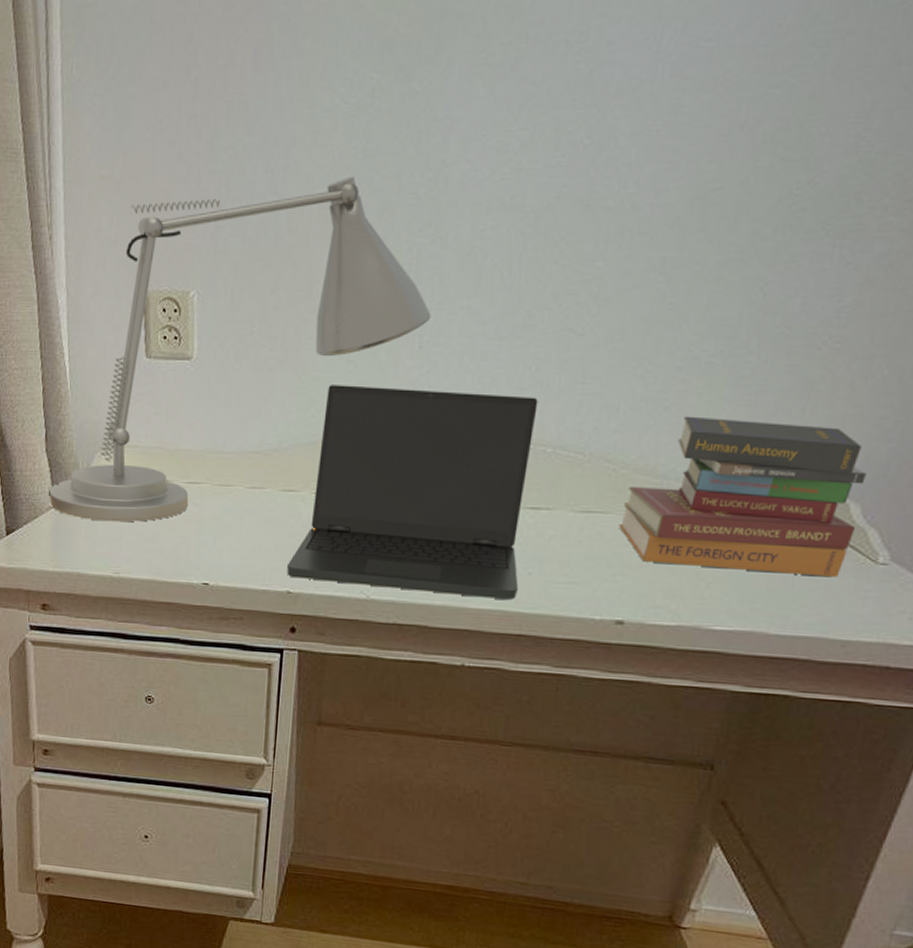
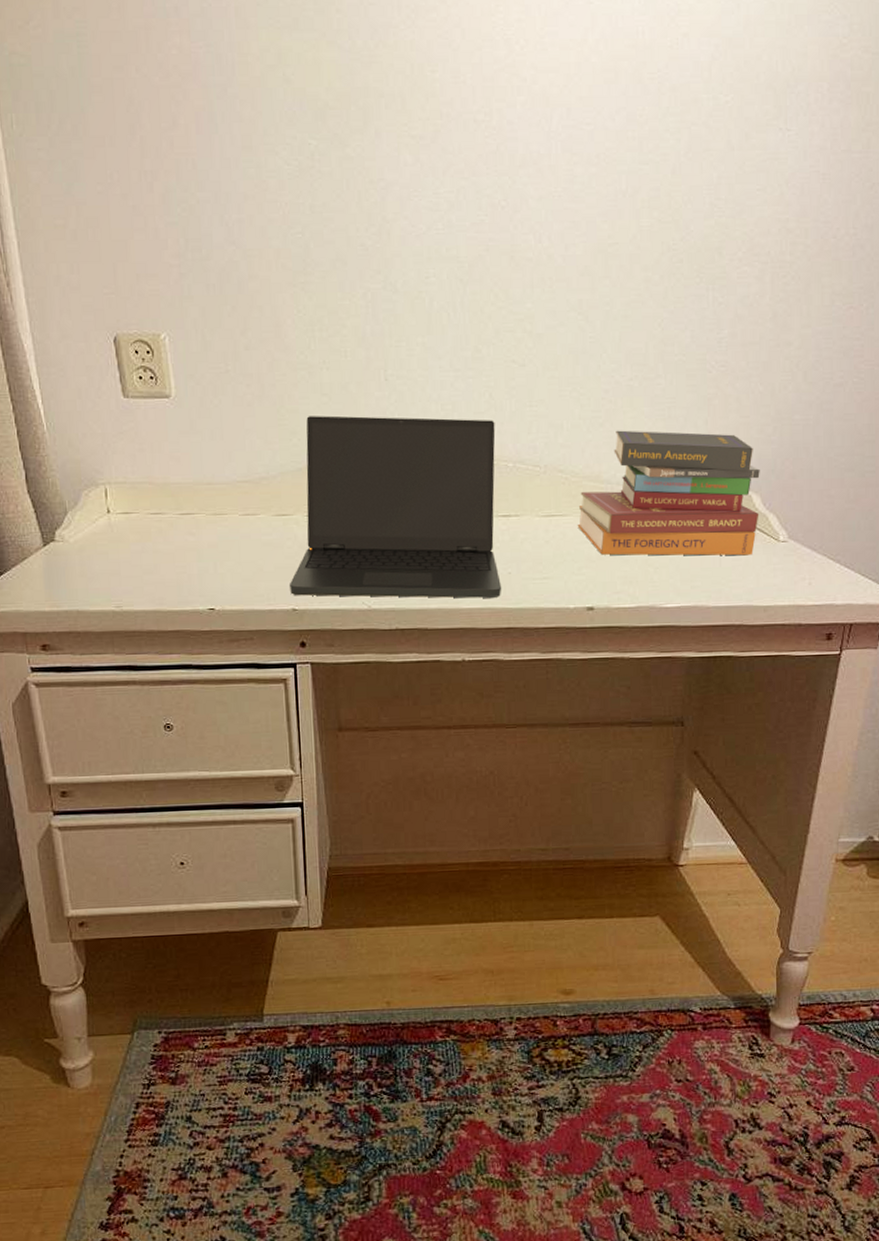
desk lamp: present [48,176,432,522] -> none [35,229,392,558]

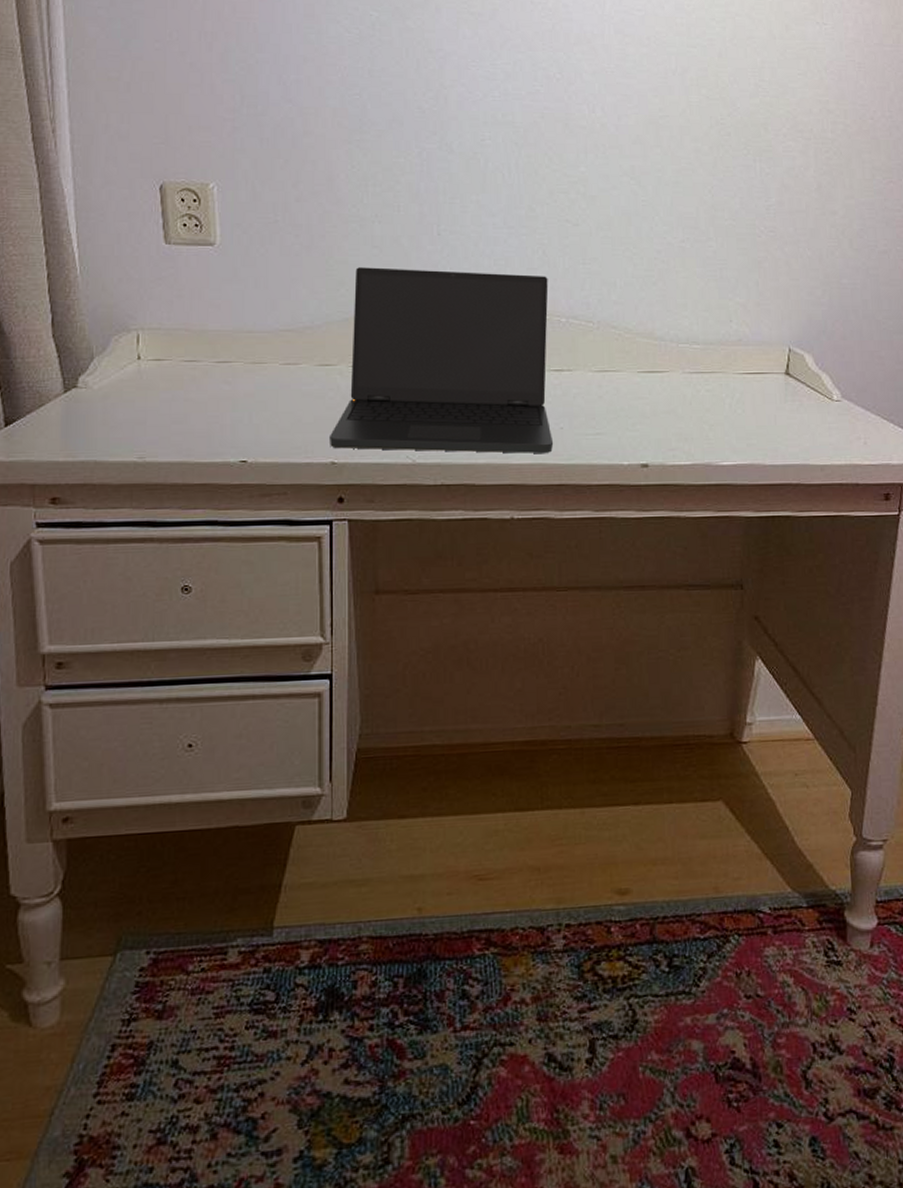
books: present [577,430,760,556] -> none [631,289,813,414]

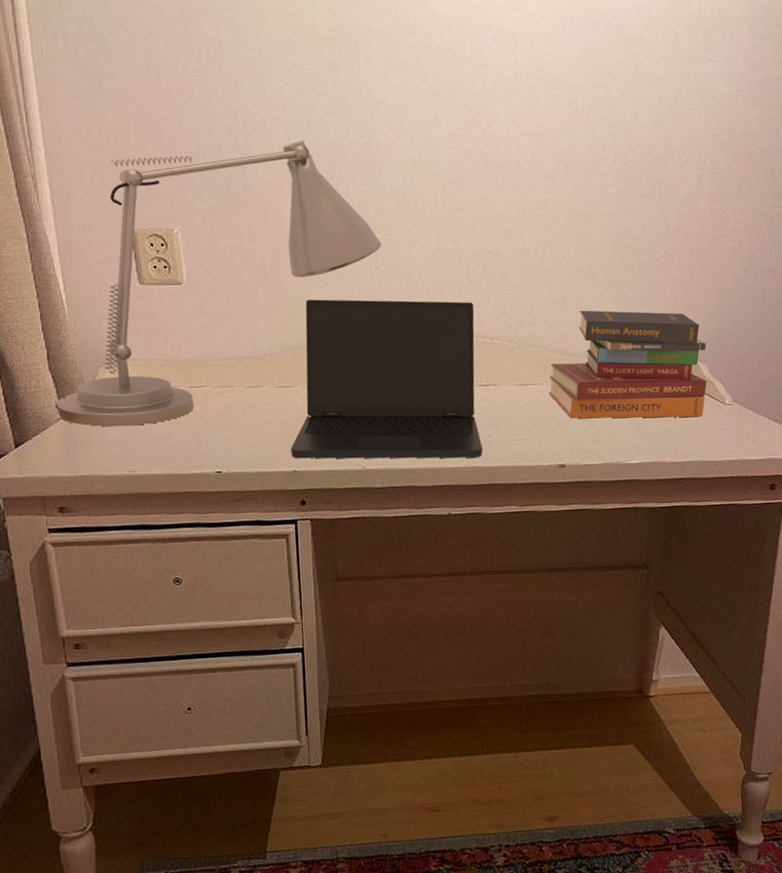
desk lamp: none [56,91,446,405] -> present [55,140,382,427]
books: none [631,289,813,414] -> present [548,310,707,419]

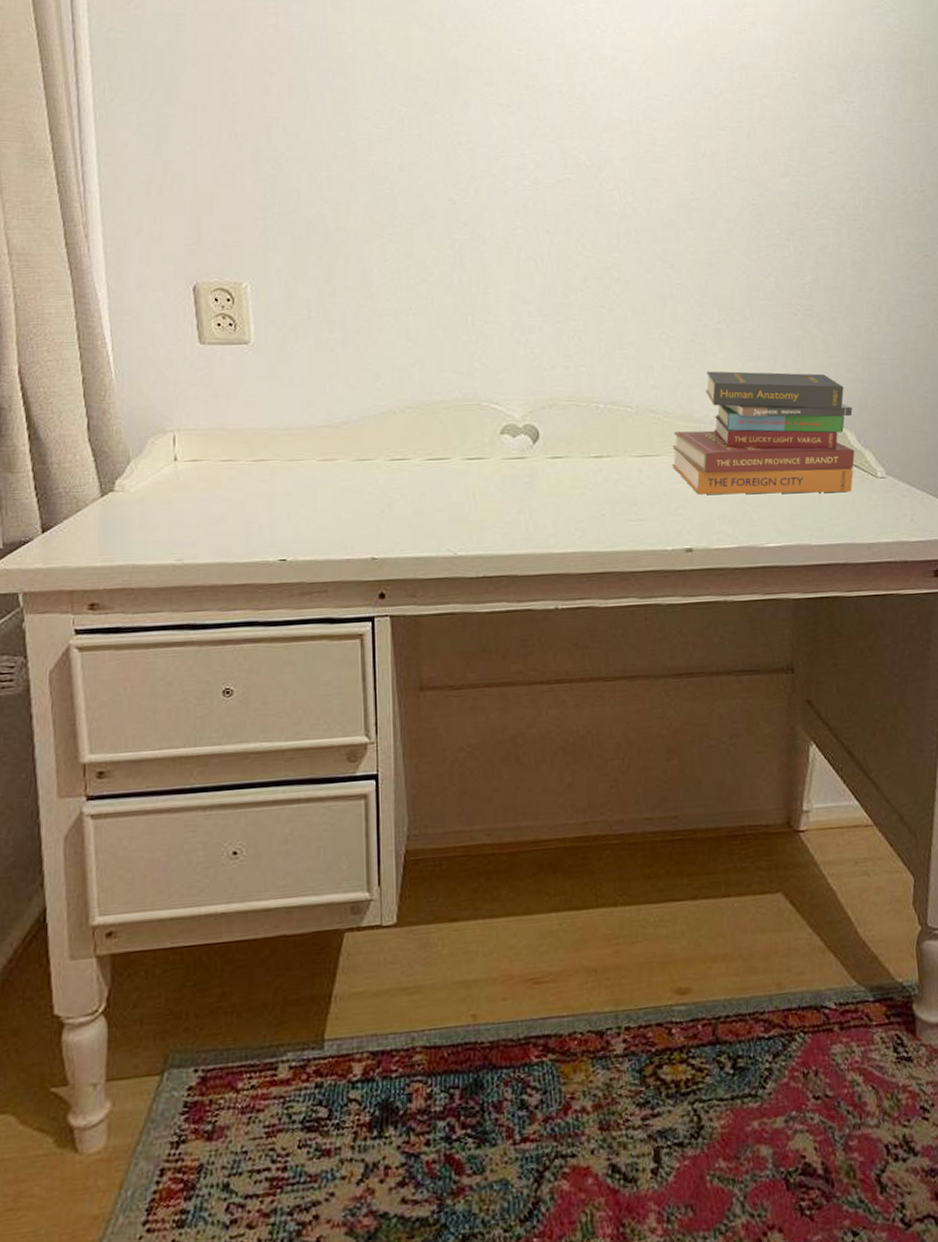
desk lamp: present [55,140,382,427] -> none [92,186,480,508]
laptop: present [290,299,483,459] -> none [368,360,596,544]

